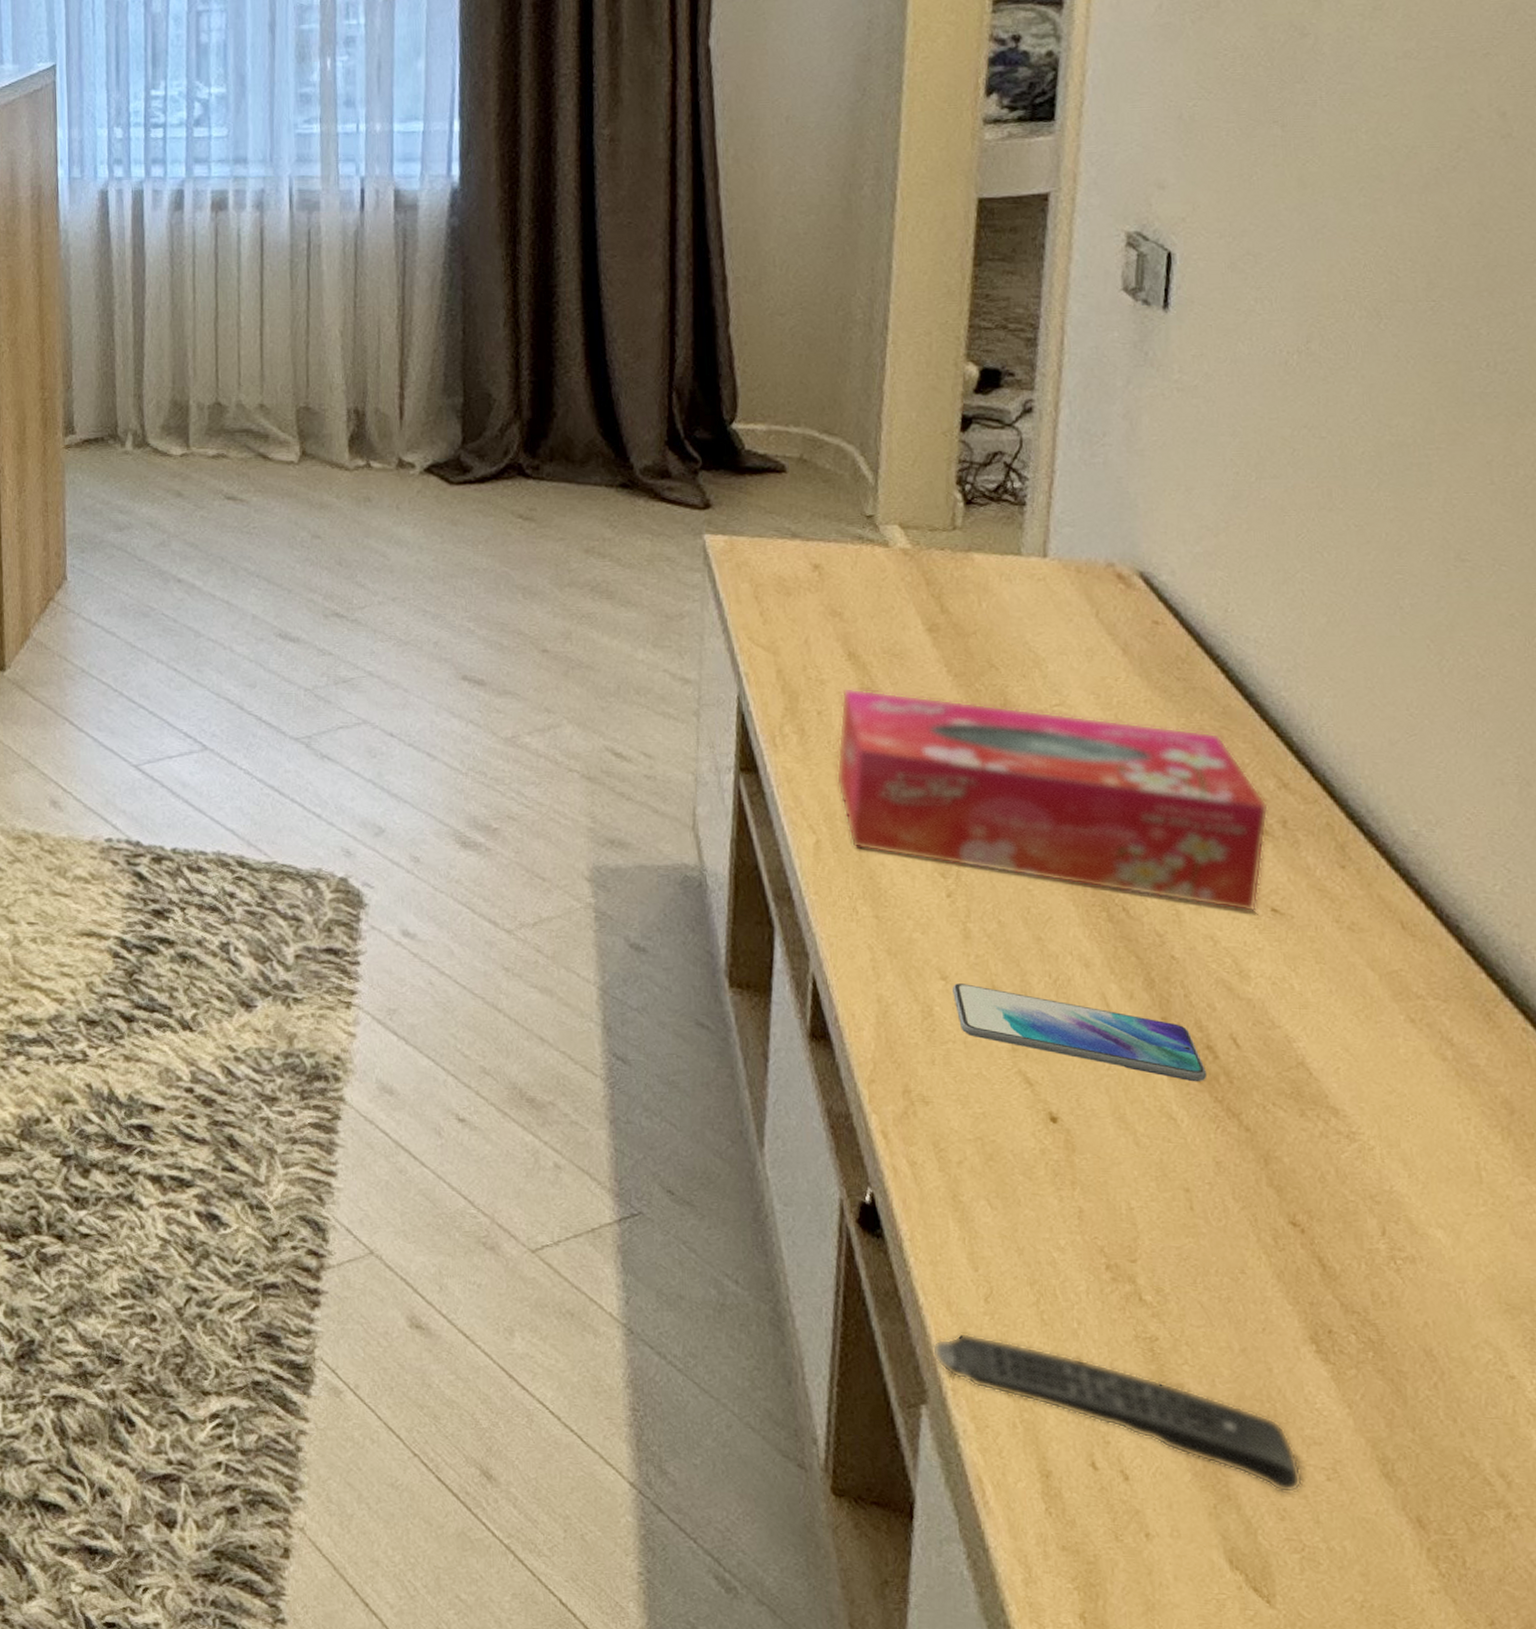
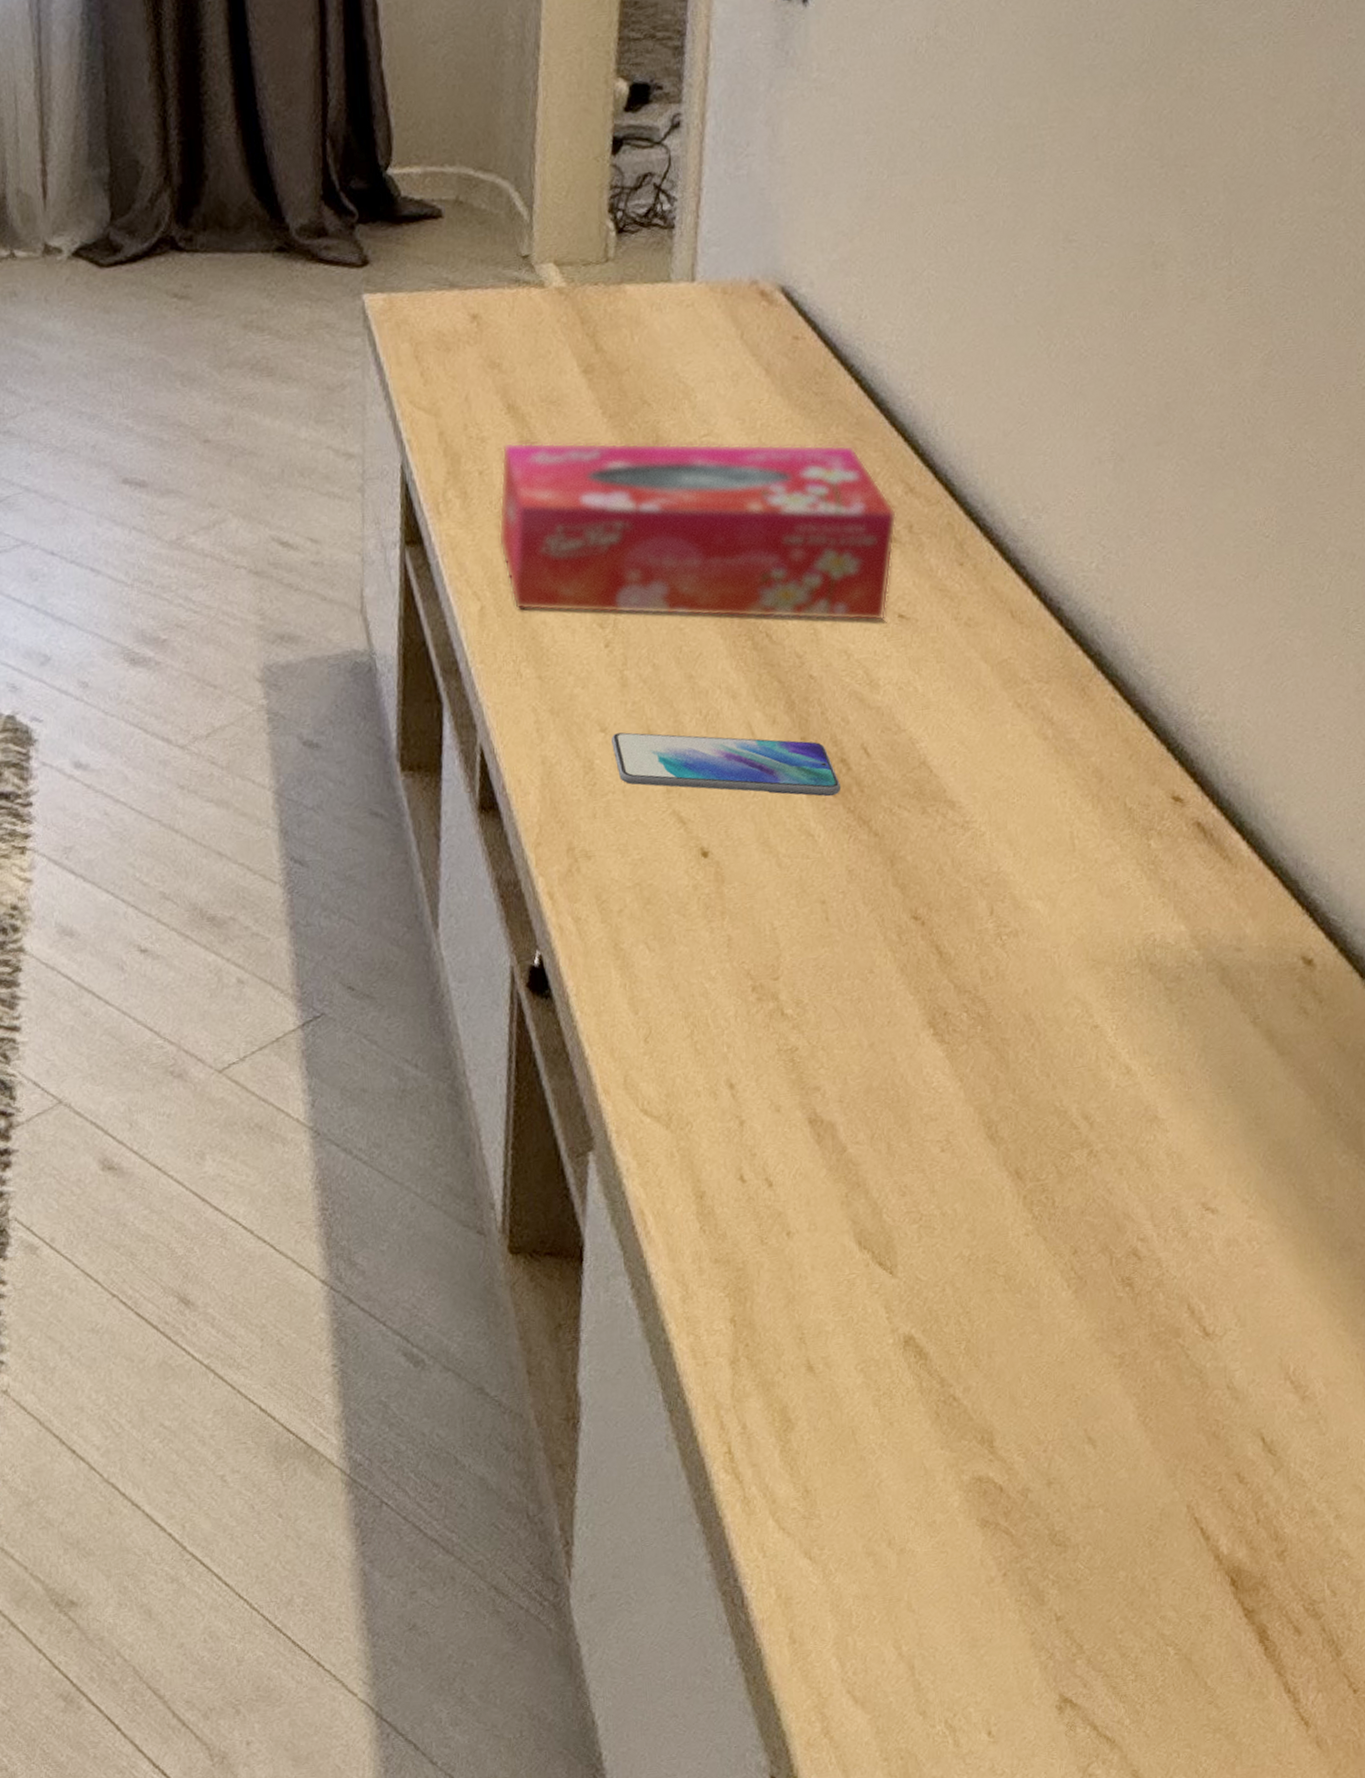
remote control: present [931,1332,1302,1493] -> none [597,1075,921,1171]

